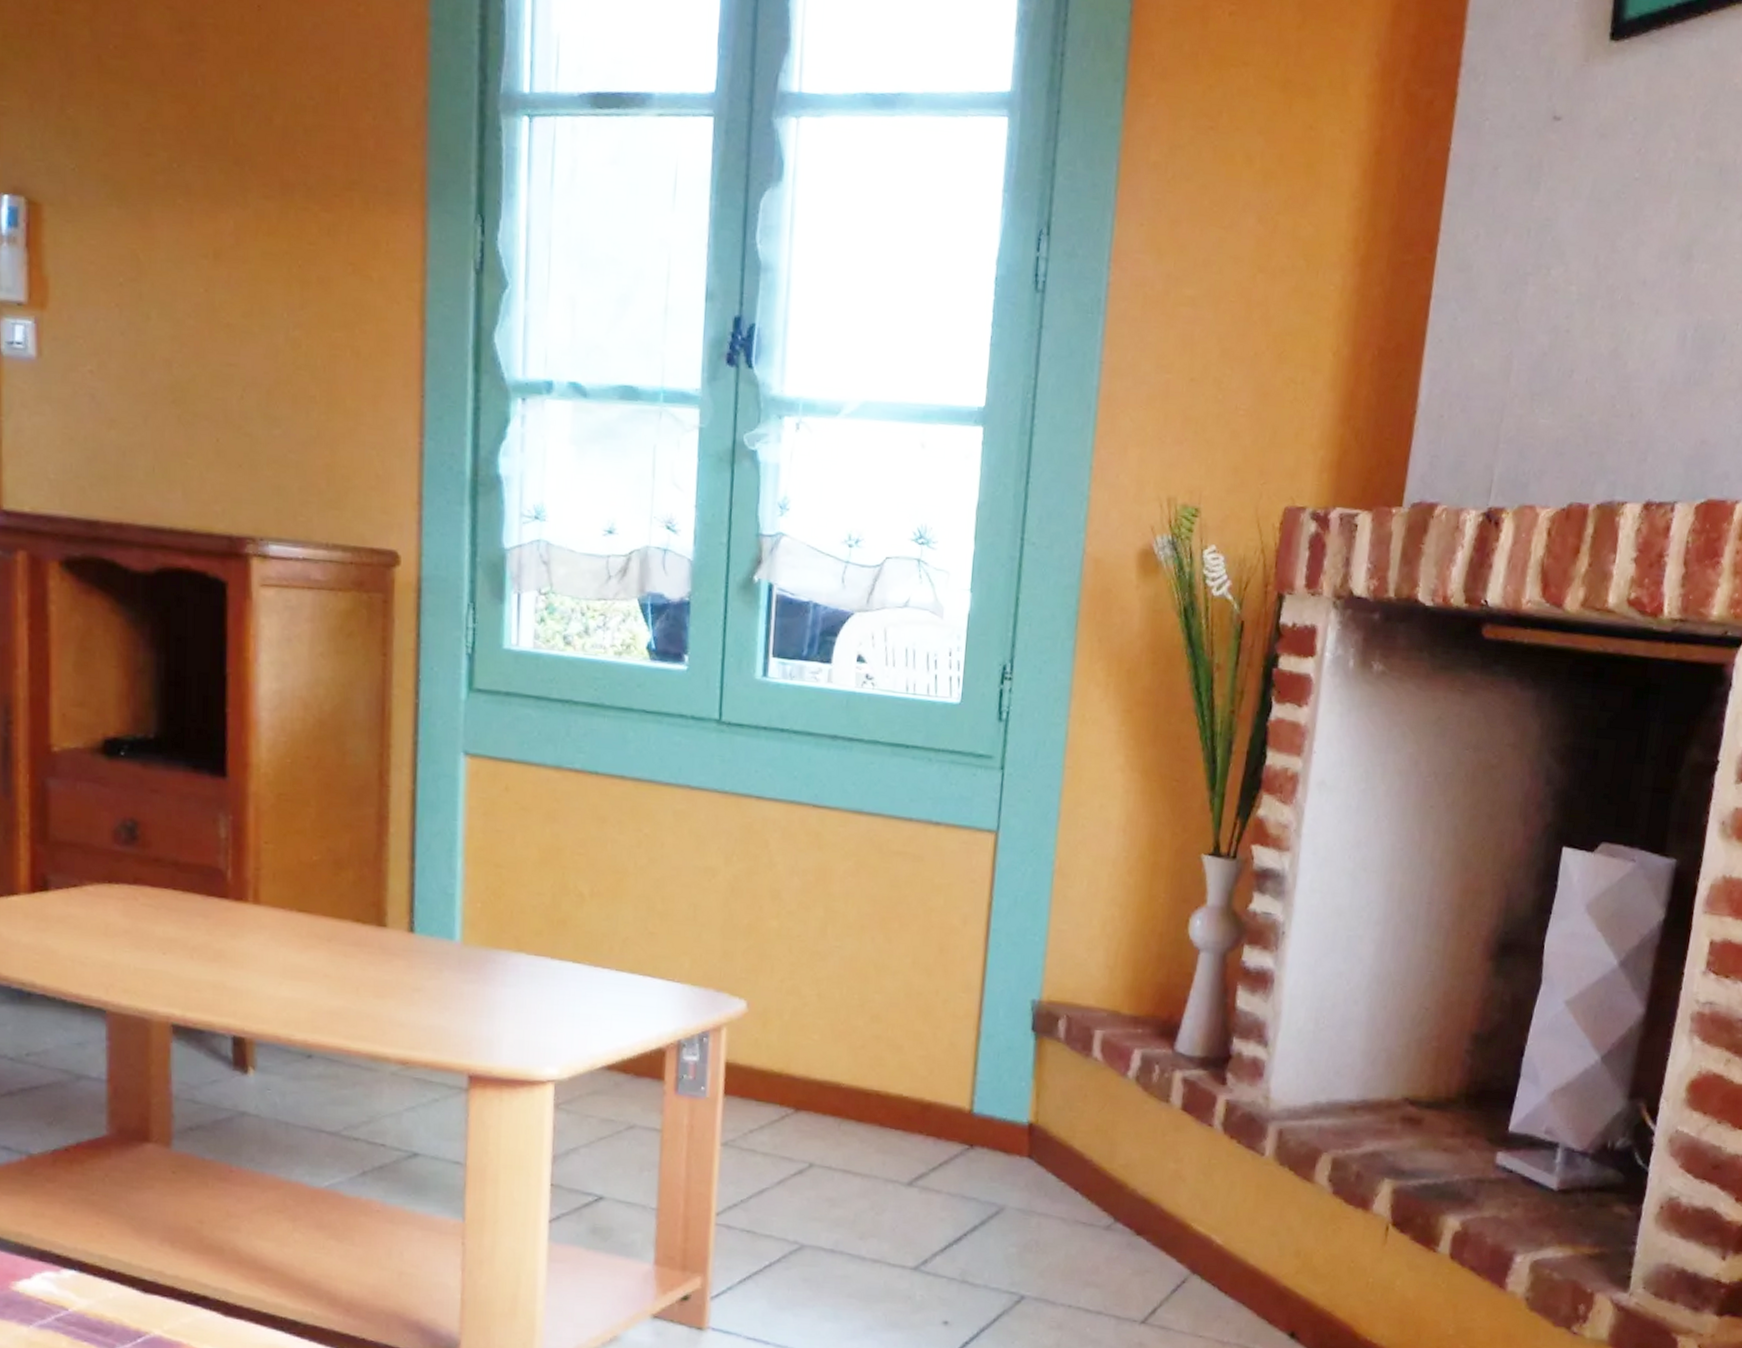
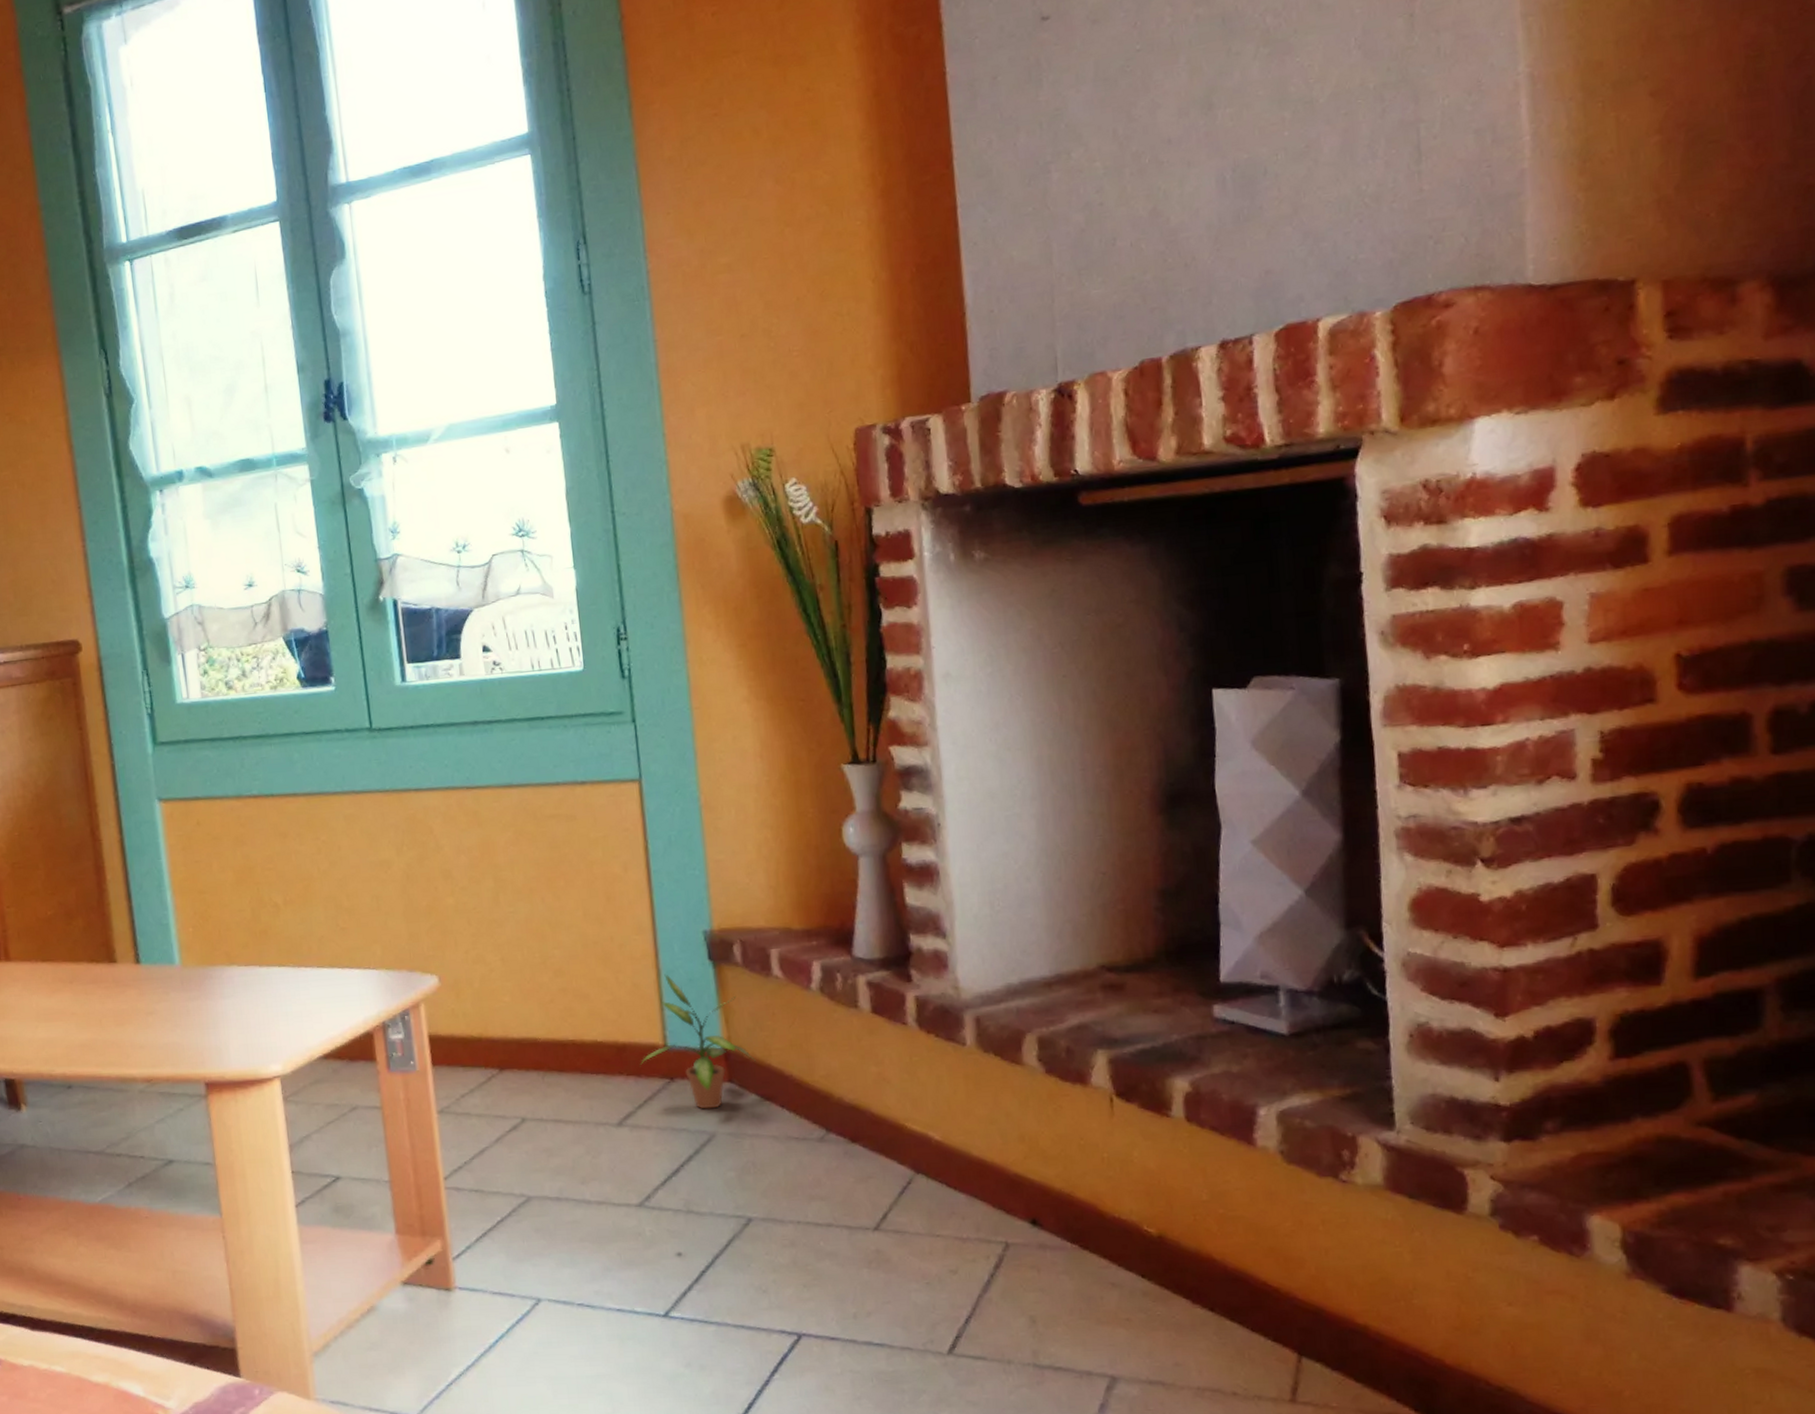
potted plant: none [941,1038,1059,1182] -> present [639,974,756,1110]

